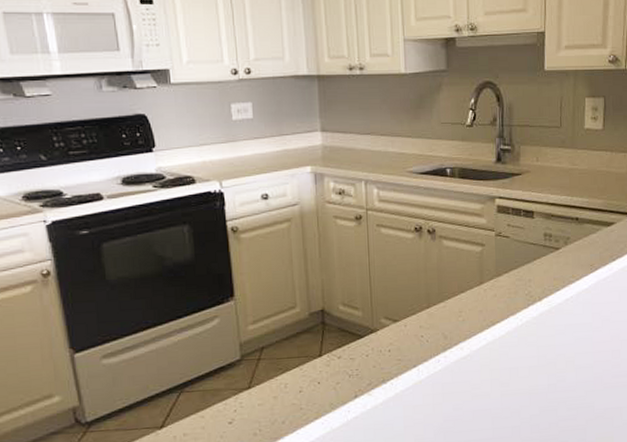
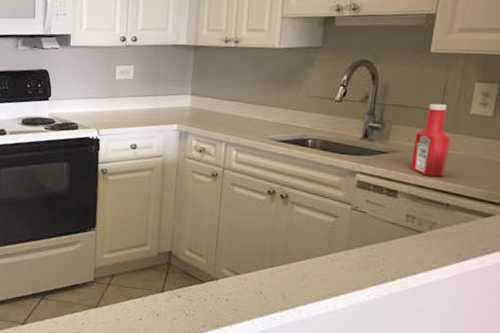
ketchup bottle: none [541,121,572,193] -> present [411,104,451,177]

